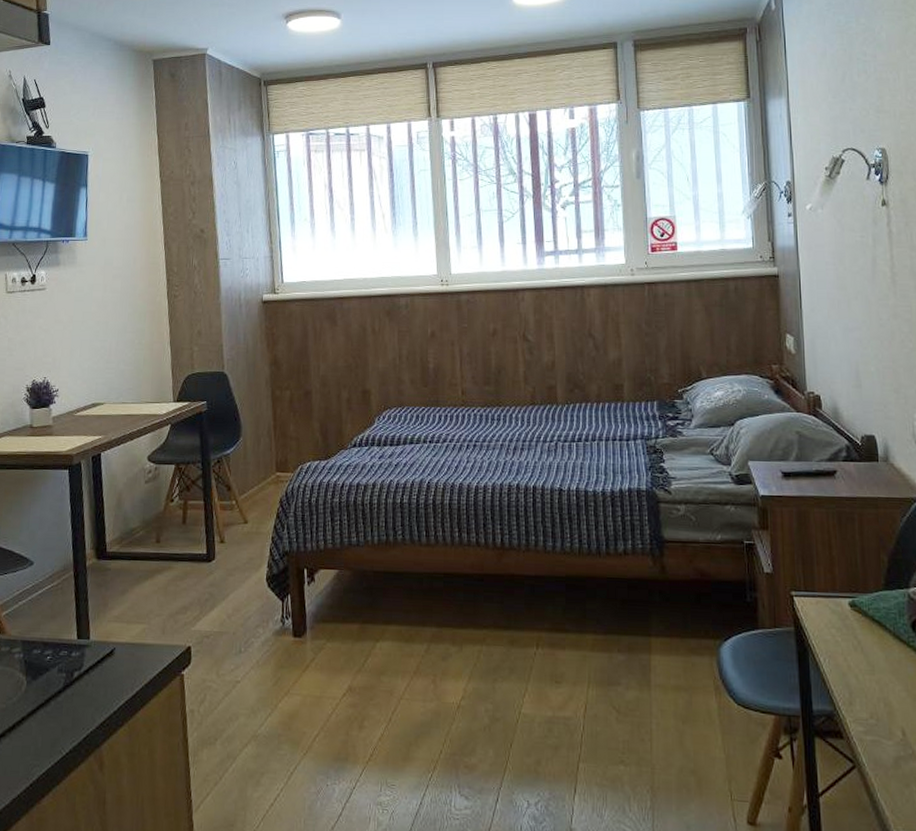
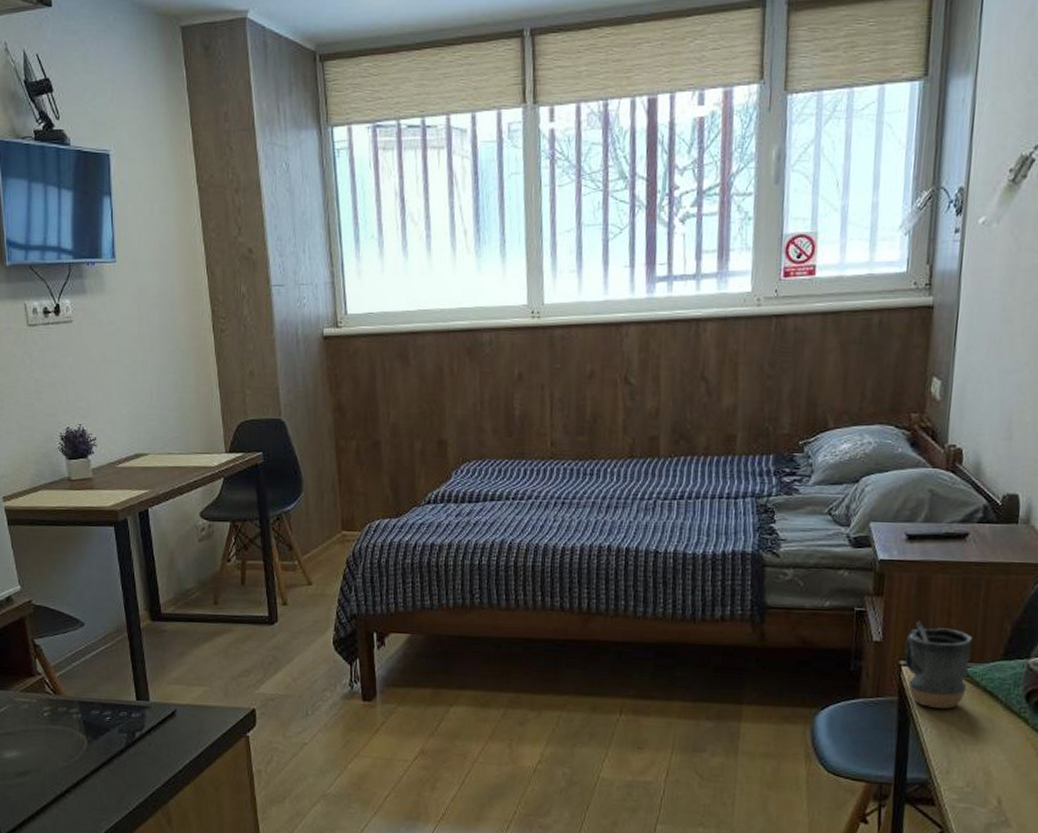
mug: none [794,553,856,639] -> present [904,621,973,709]

